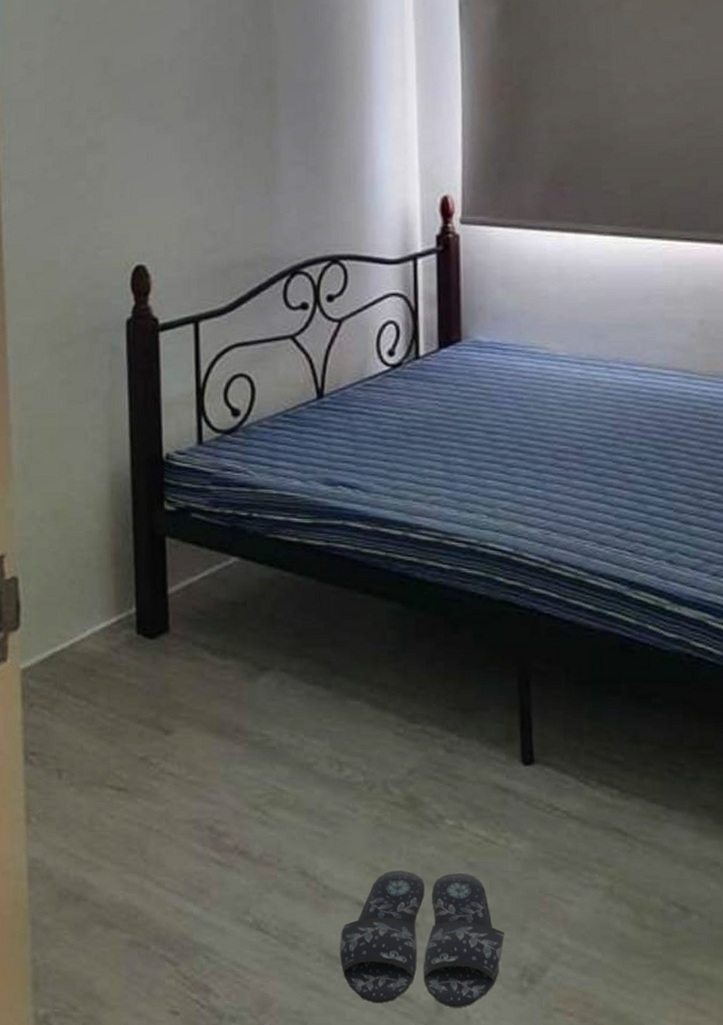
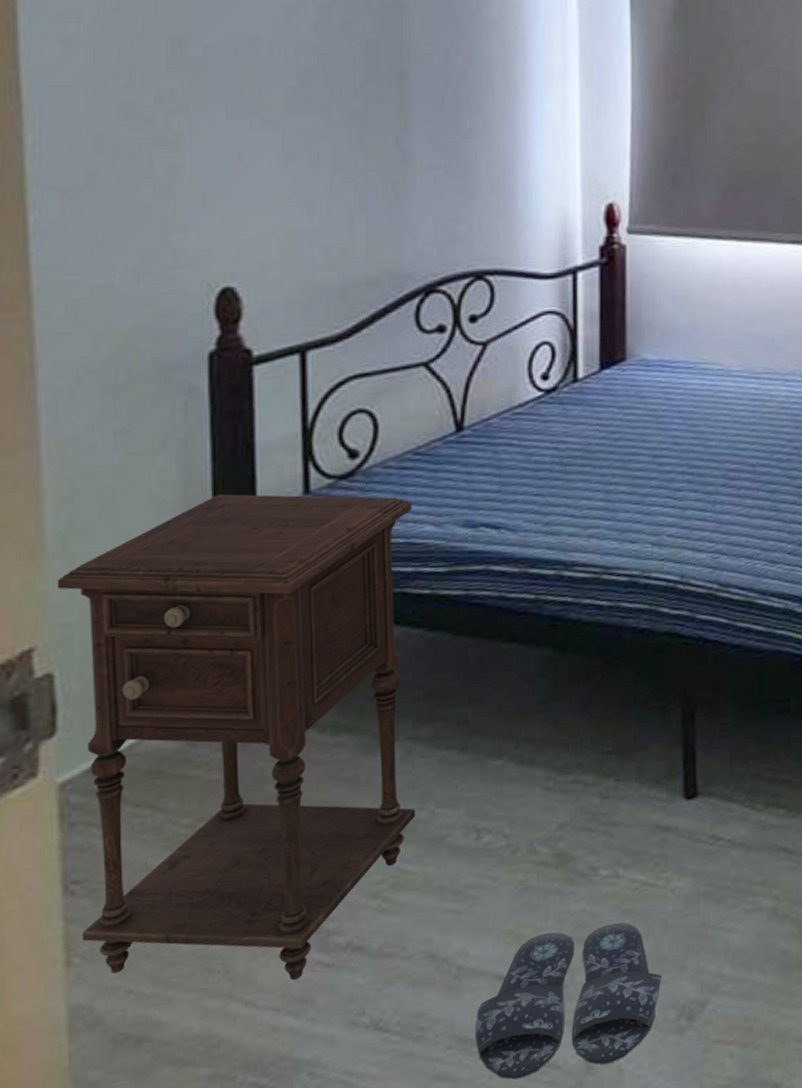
nightstand: none [20,440,289,870] -> present [57,494,416,980]

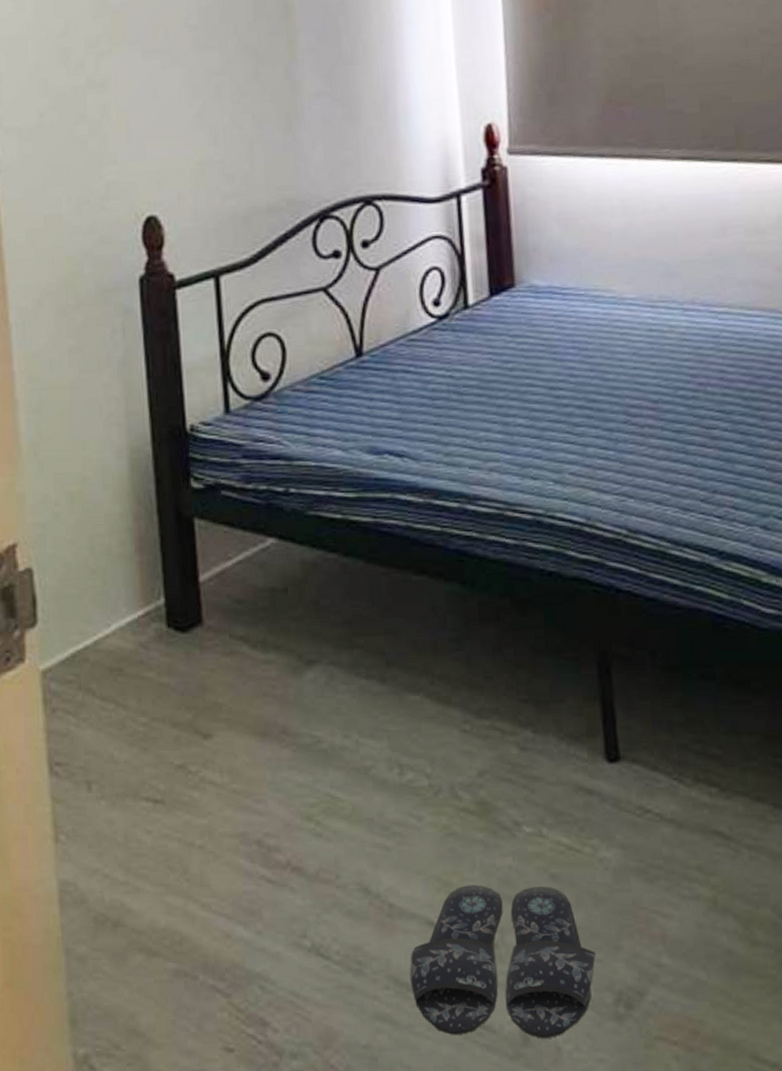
nightstand: present [57,494,416,980] -> none [31,411,342,890]

